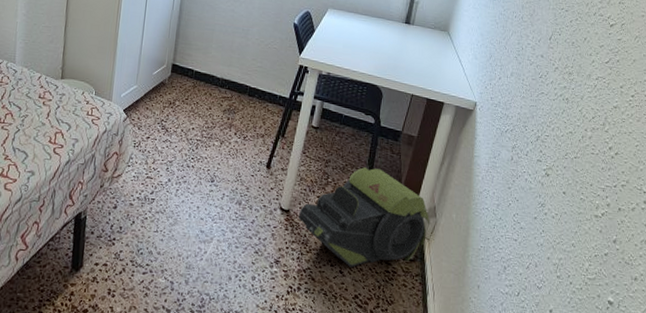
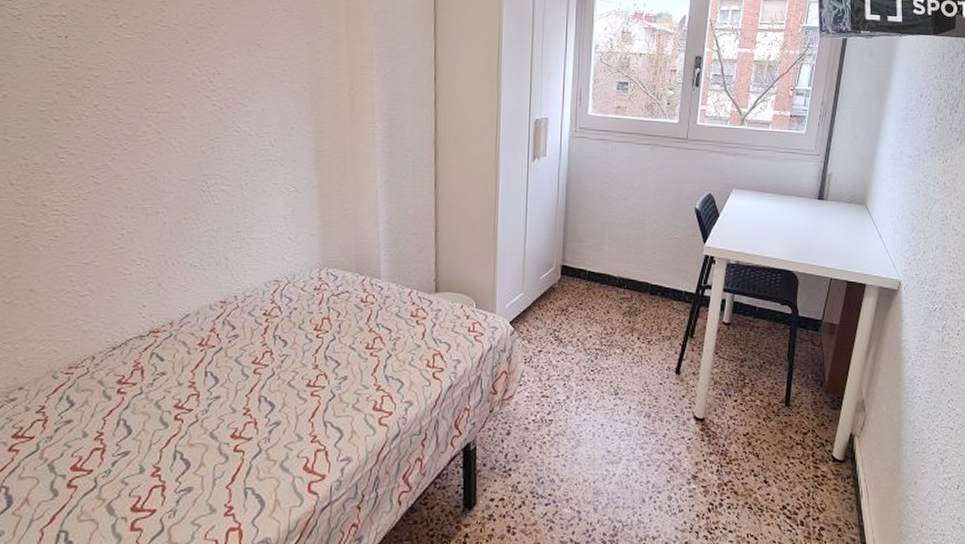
backpack: present [298,167,430,267] -> none [715,363,859,475]

